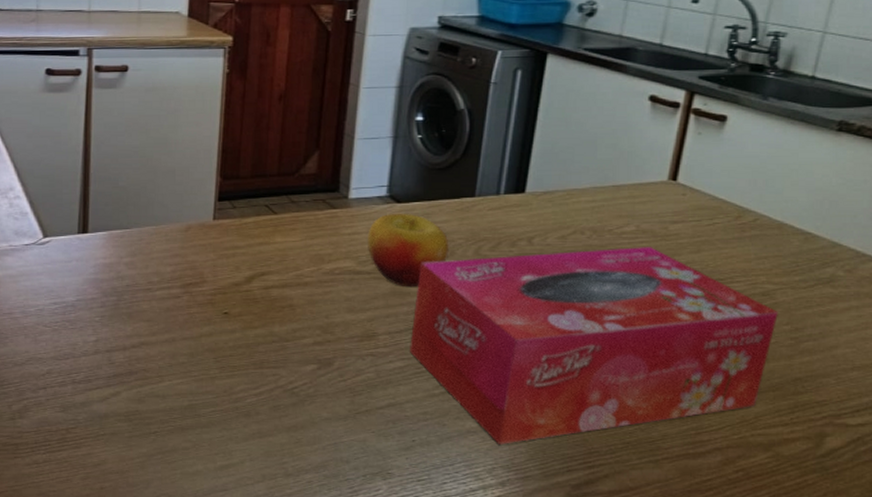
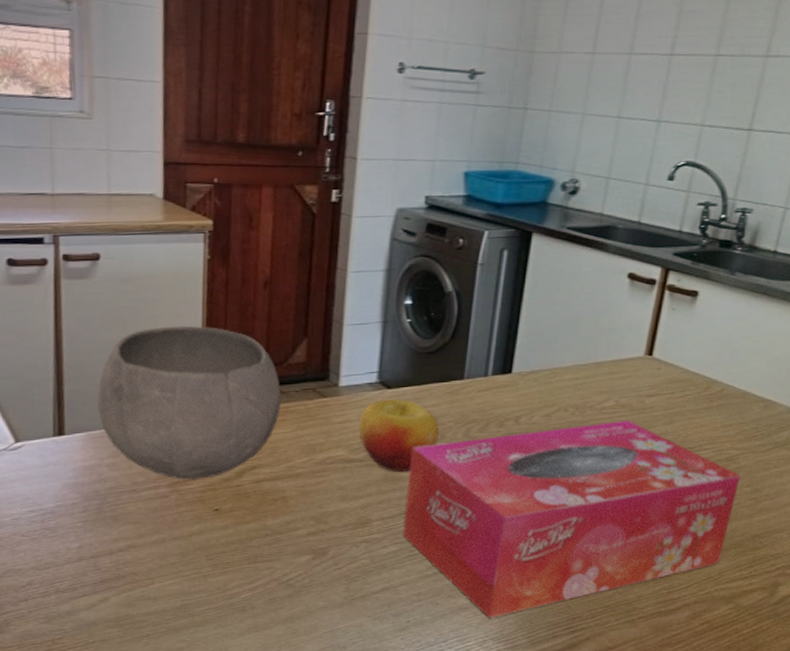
bowl: none [118,134,292,282] -> present [96,325,282,480]

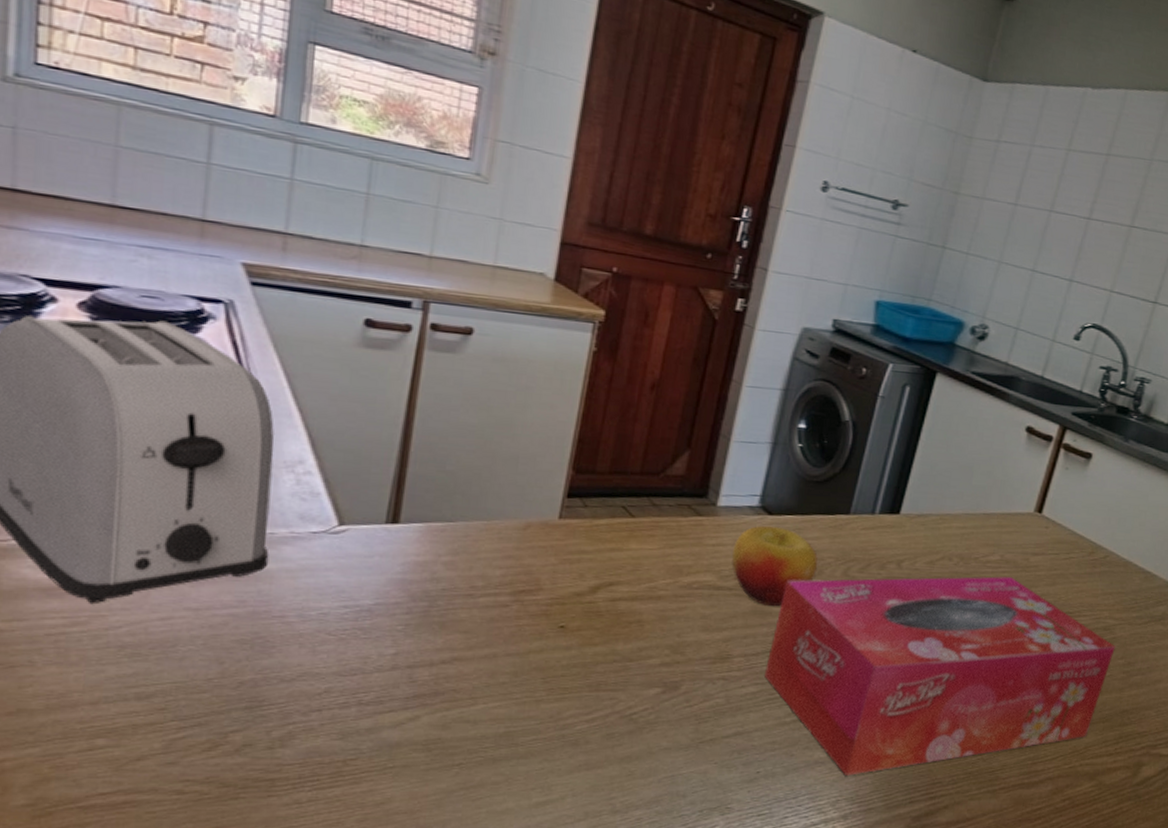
bowl: present [96,325,282,480] -> none [442,417,654,591]

